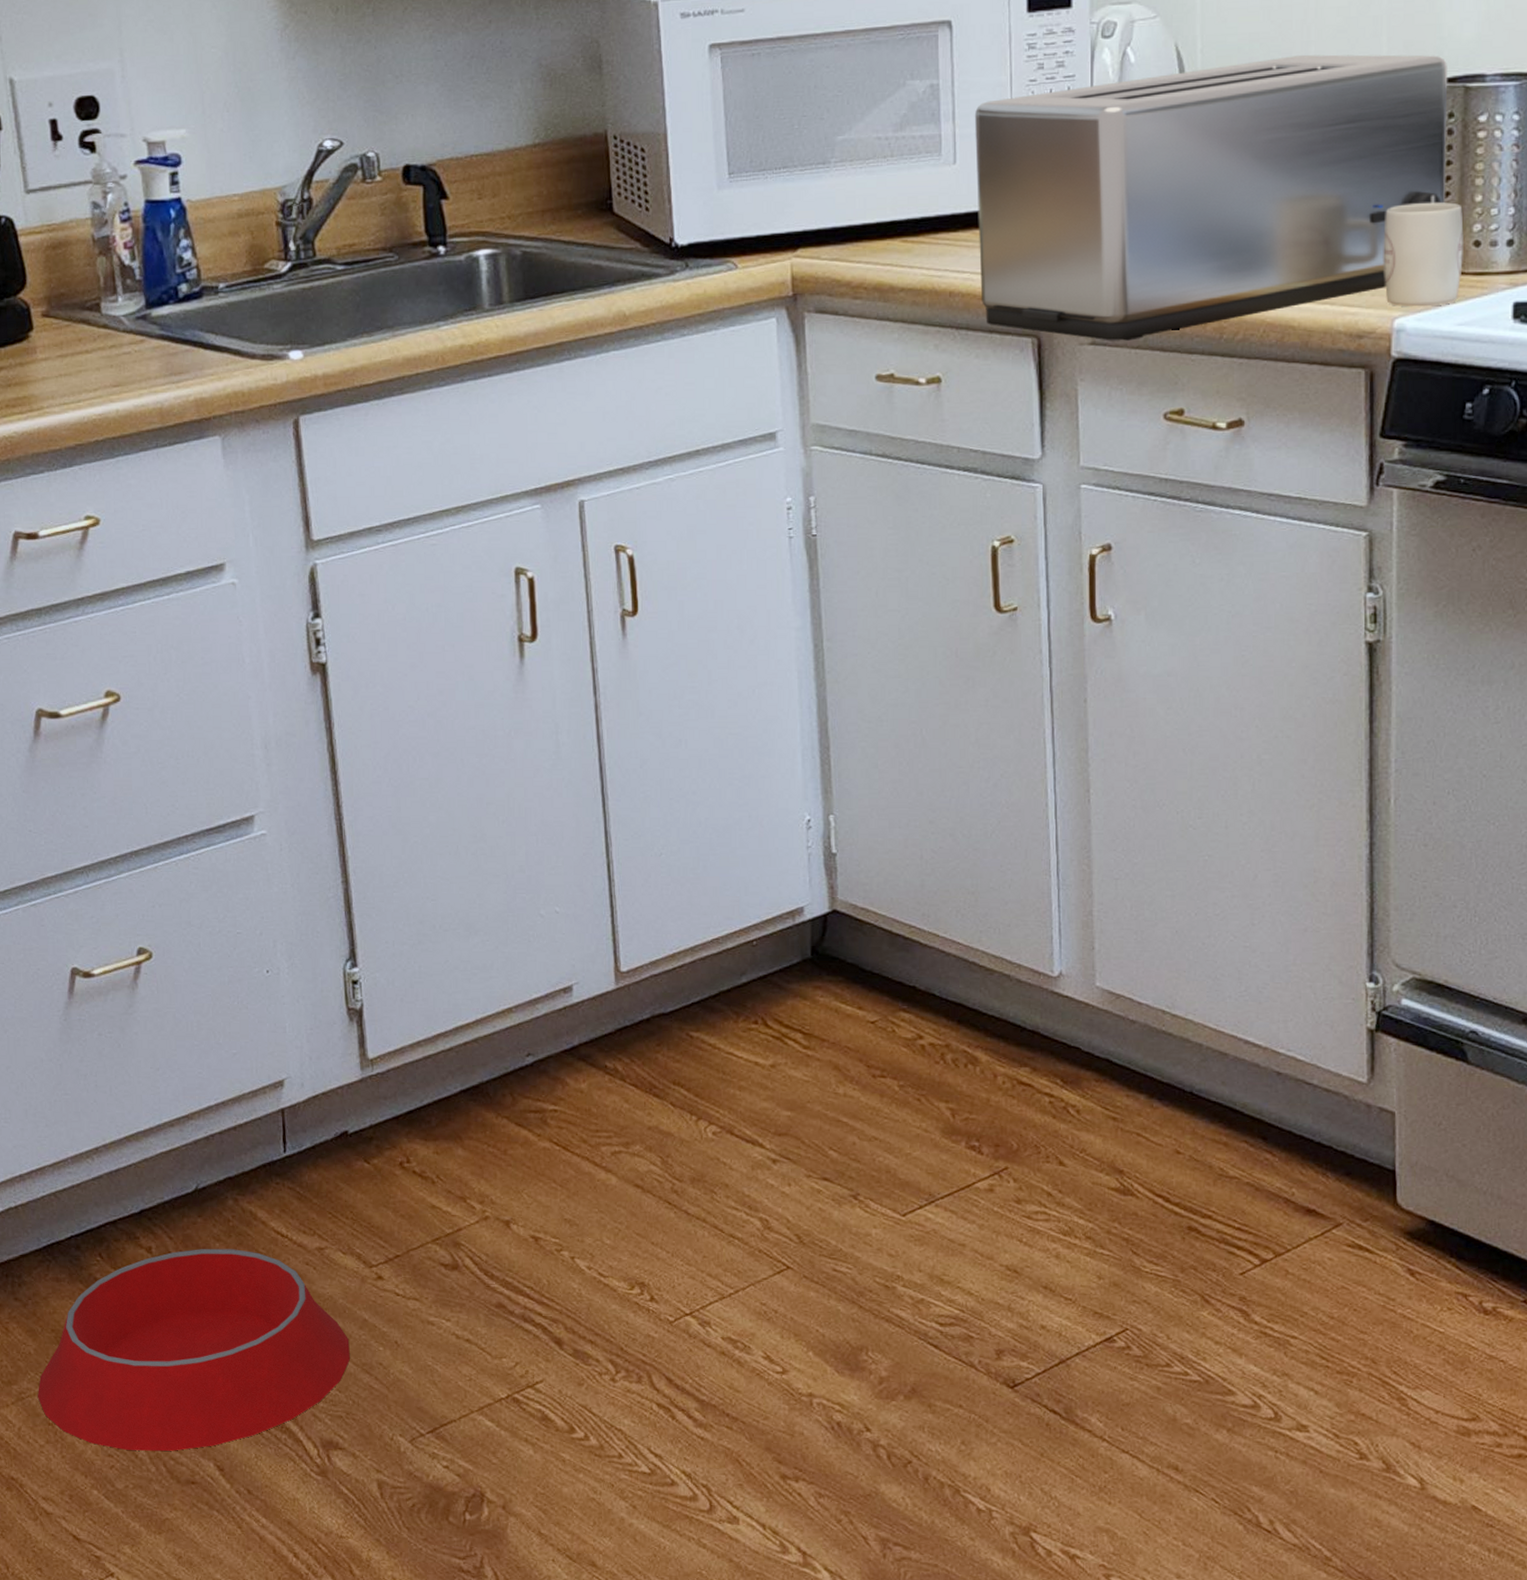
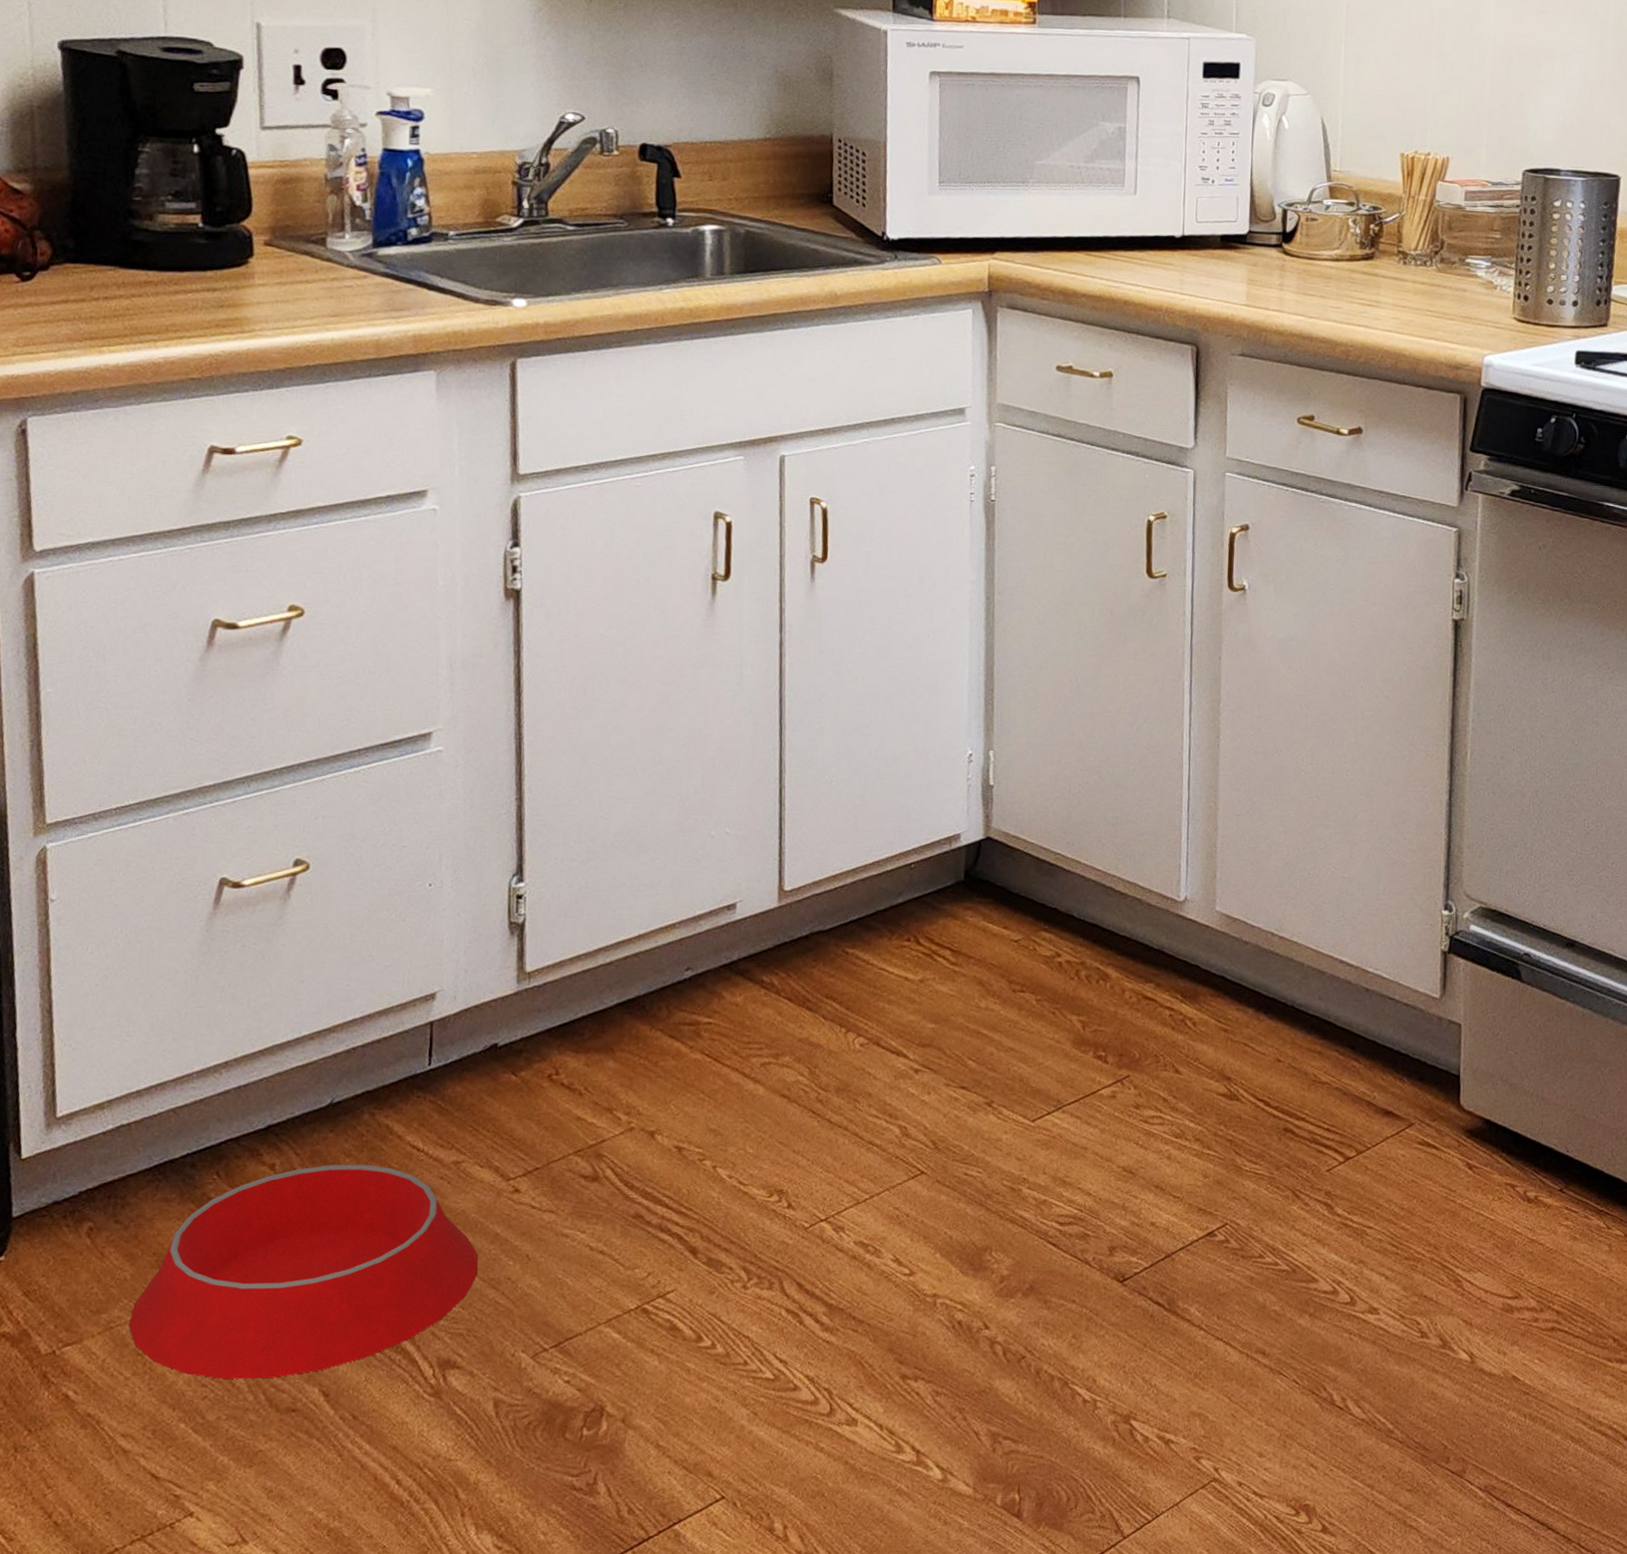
toaster: present [974,54,1448,341] -> none [1150,137,1532,355]
mug: present [1382,202,1464,307] -> none [1477,265,1540,349]

